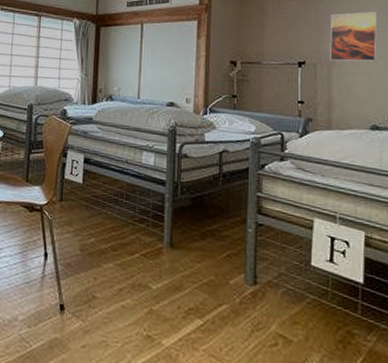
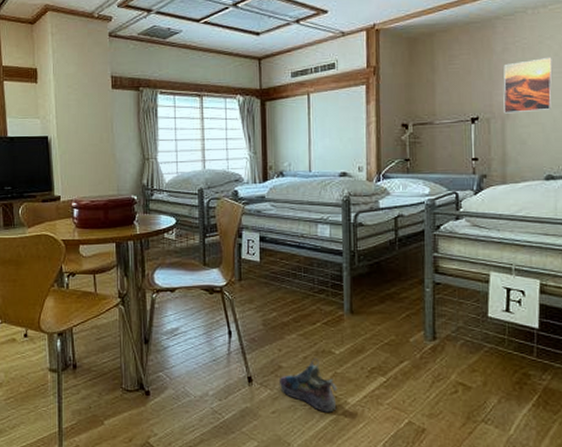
shoe: none [91,292,152,353] -> present [278,358,338,413]

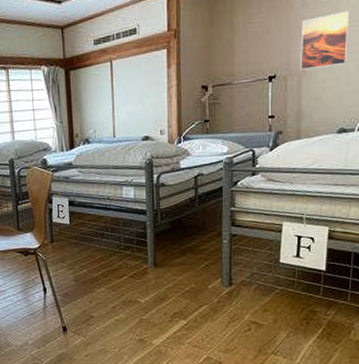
shoe: present [278,358,338,413] -> none [90,308,144,353]

